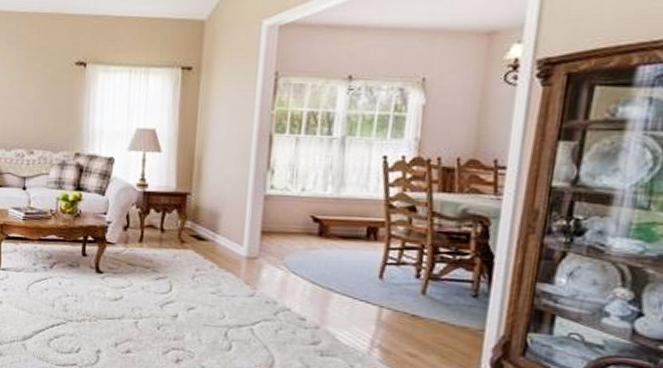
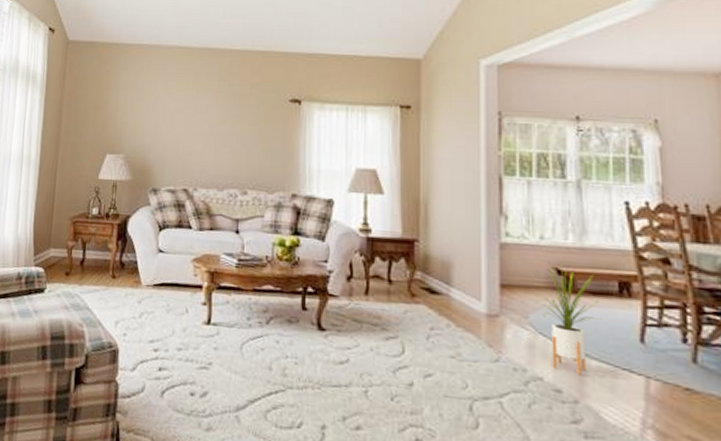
house plant: none [296,211,347,306] -> present [542,262,601,376]

